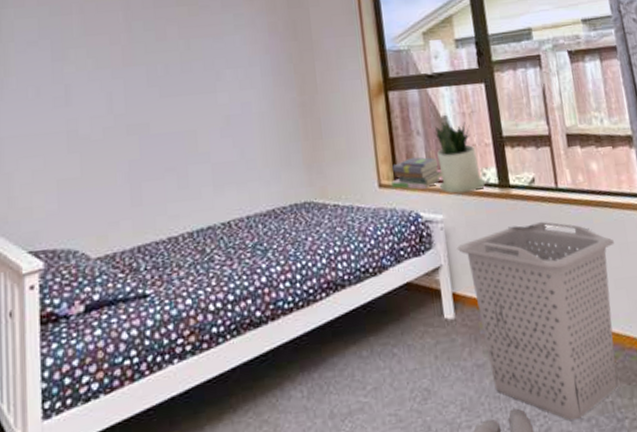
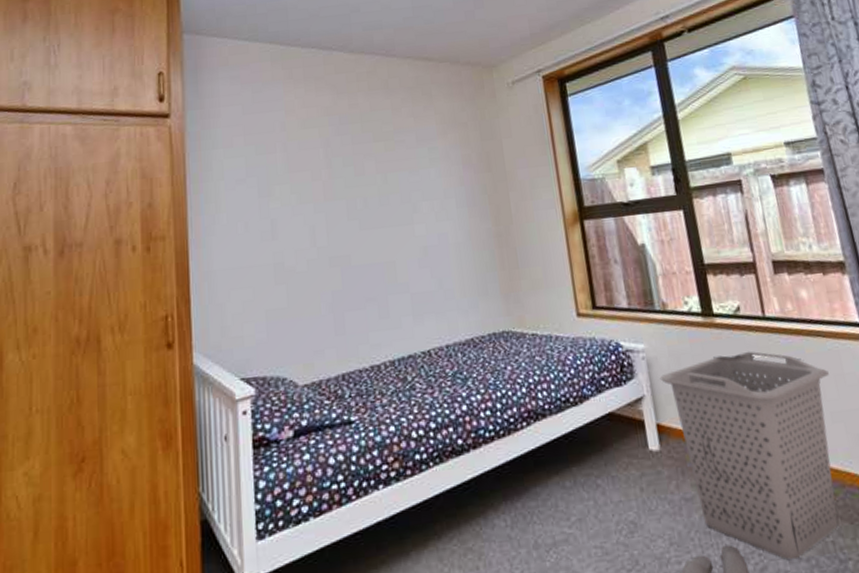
books: present [390,157,443,190] -> none [589,285,643,319]
planter: present [433,121,487,194] -> none [631,249,689,323]

